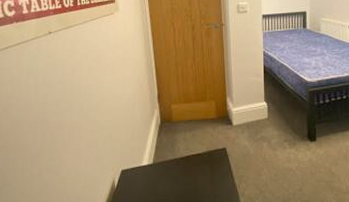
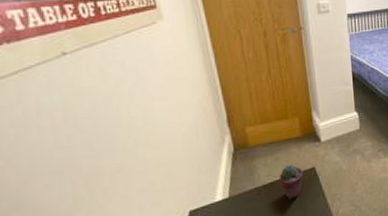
potted succulent: none [194,142,216,174] -> present [278,164,304,200]

